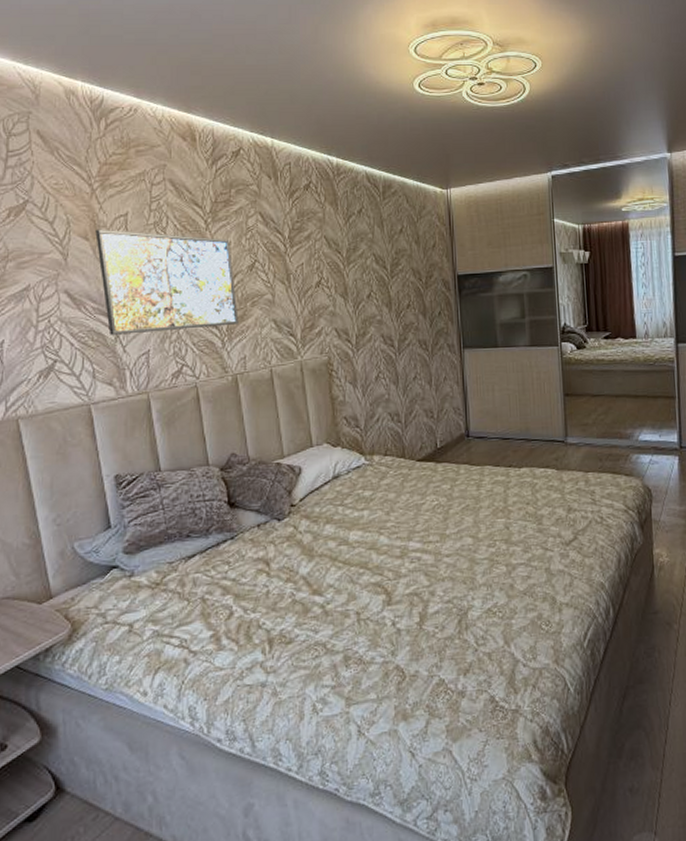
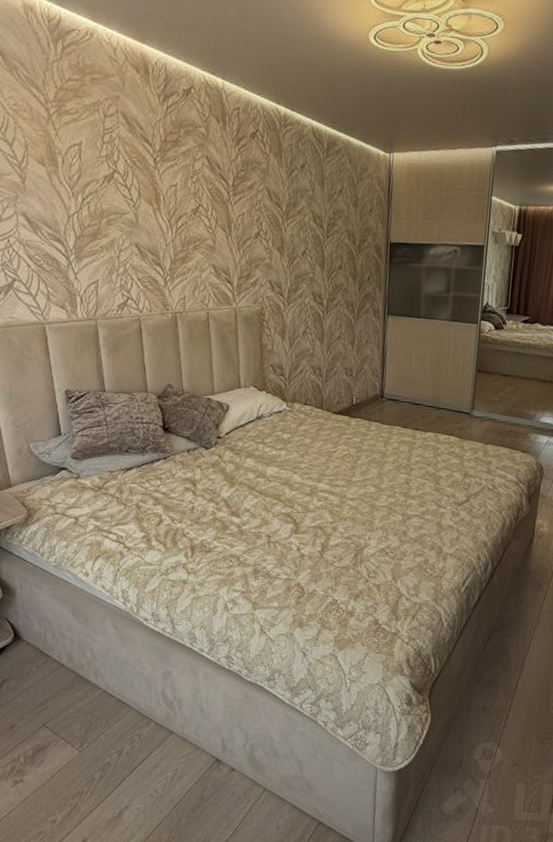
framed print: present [95,229,239,335] -> none [51,155,181,266]

